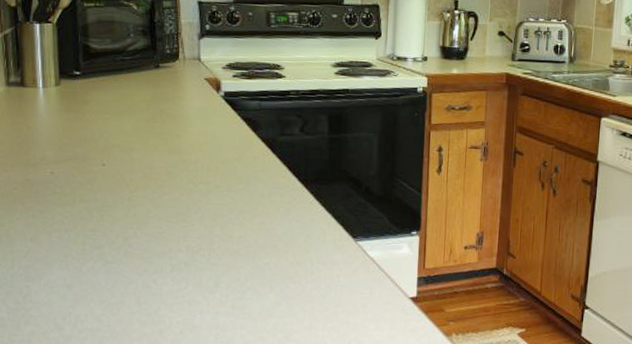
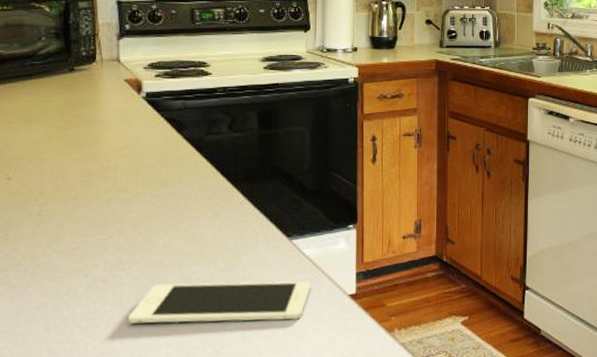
cell phone: none [206,271,374,316] -> present [127,281,311,324]

